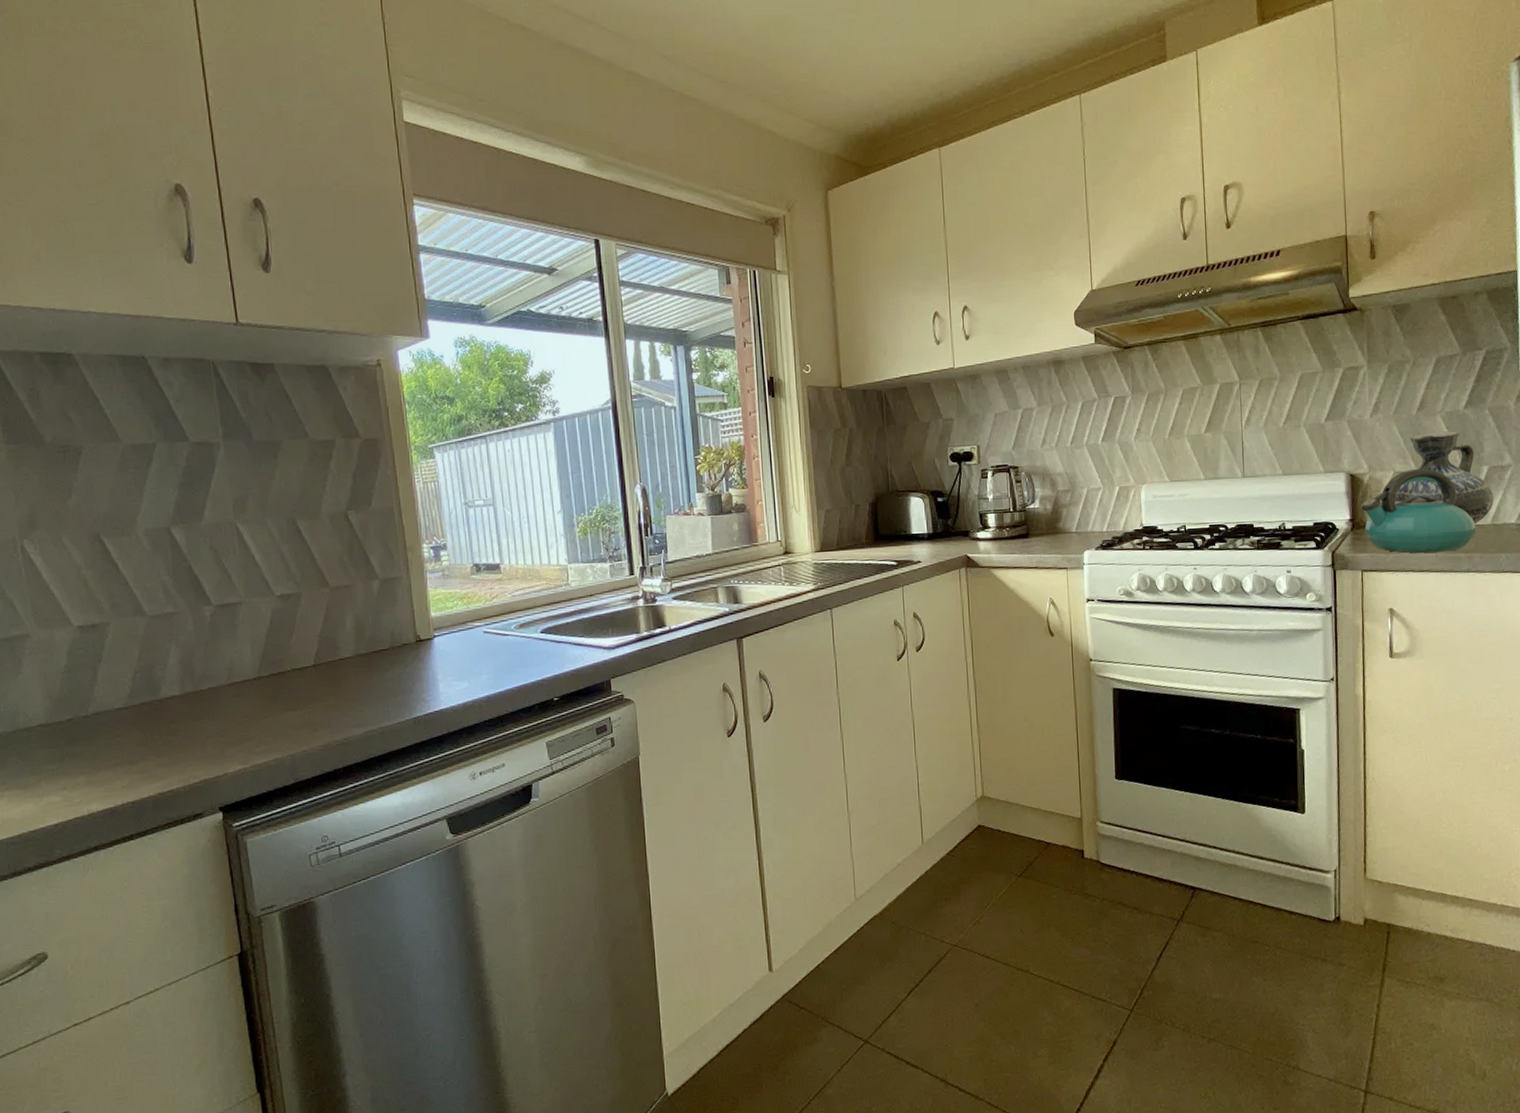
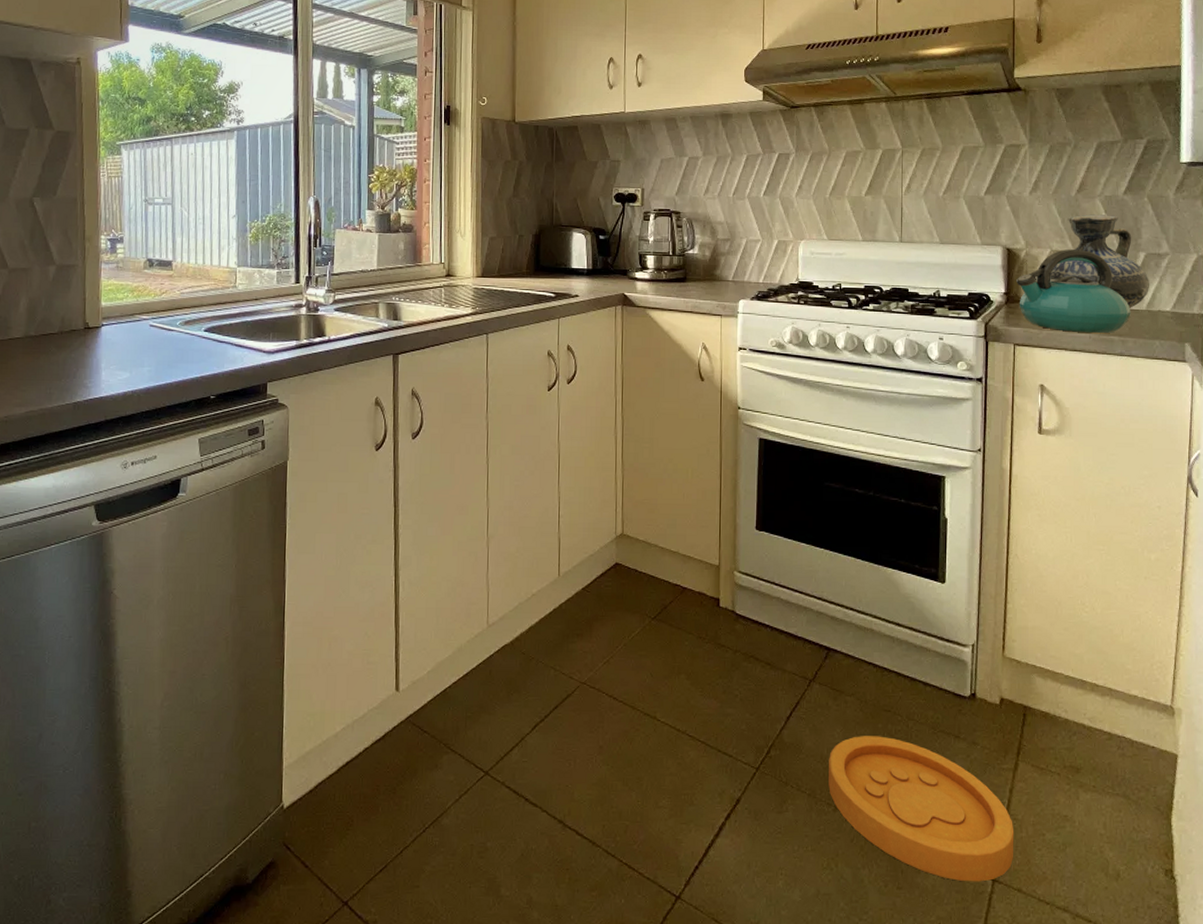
pet bowl: none [1201,967,1384,1096] -> present [828,736,1014,882]

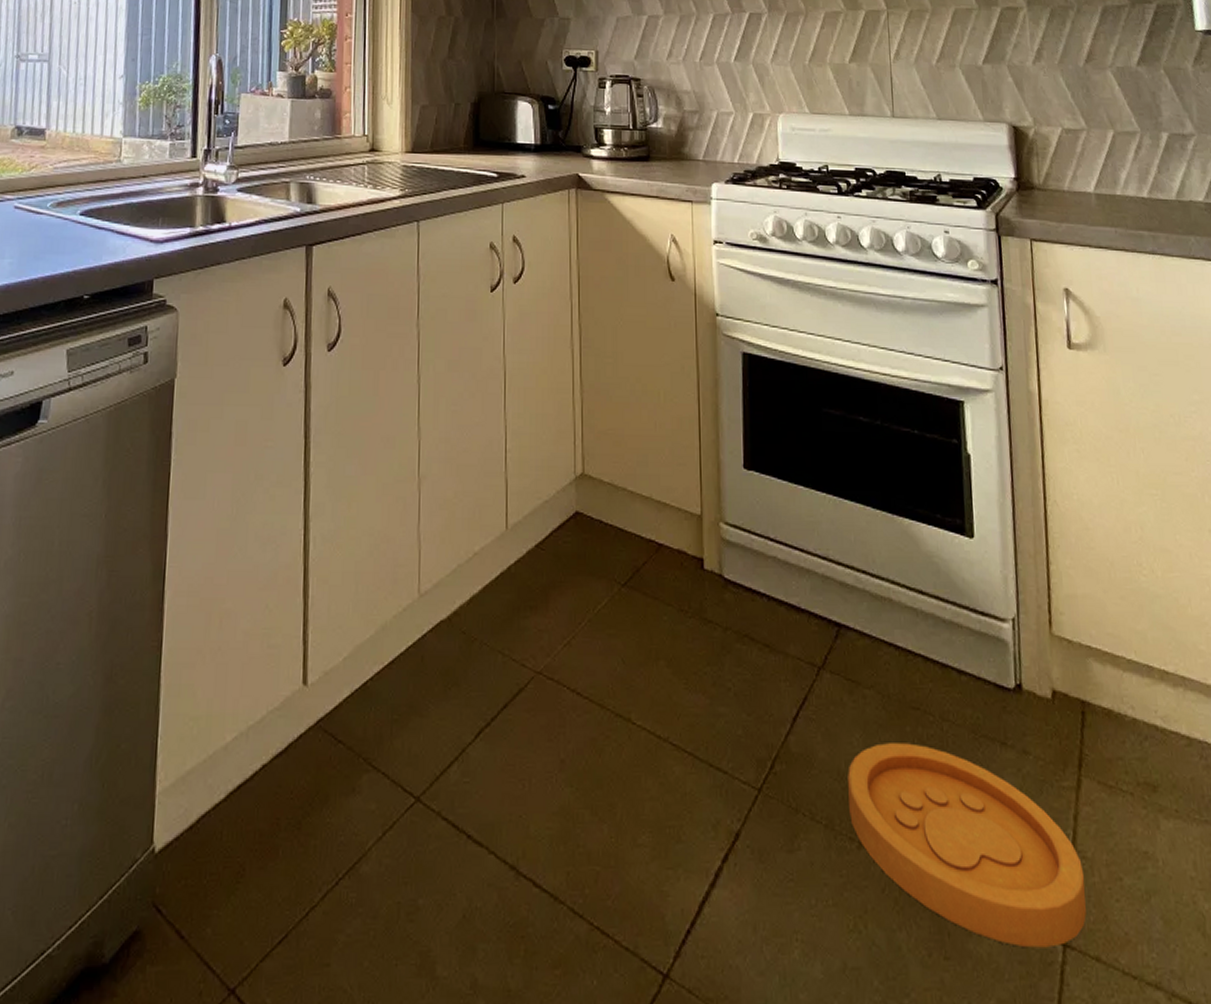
kettle: present [1016,249,1131,333] -> none [1027,128,1159,227]
ceramic jug: present [1050,214,1150,308] -> none [1064,87,1178,198]

